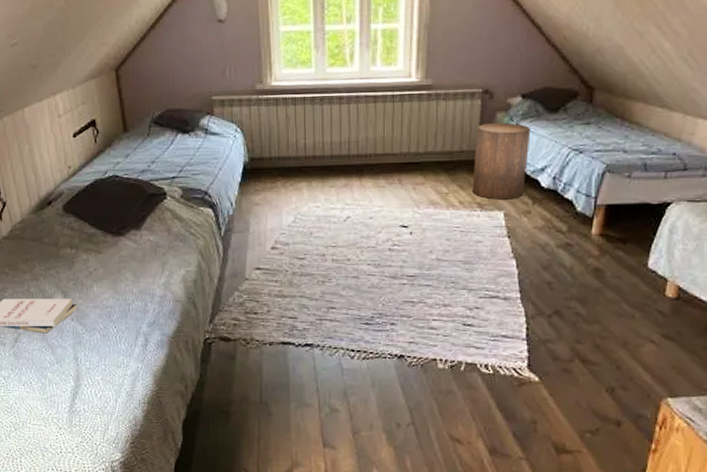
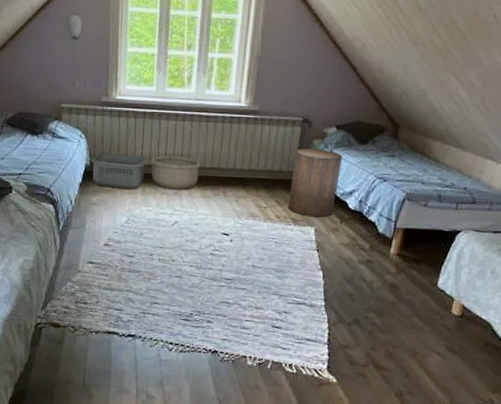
clothes hamper: none [250,147,311,185] -> present [92,153,147,190]
basket: none [315,104,371,182] -> present [151,121,201,190]

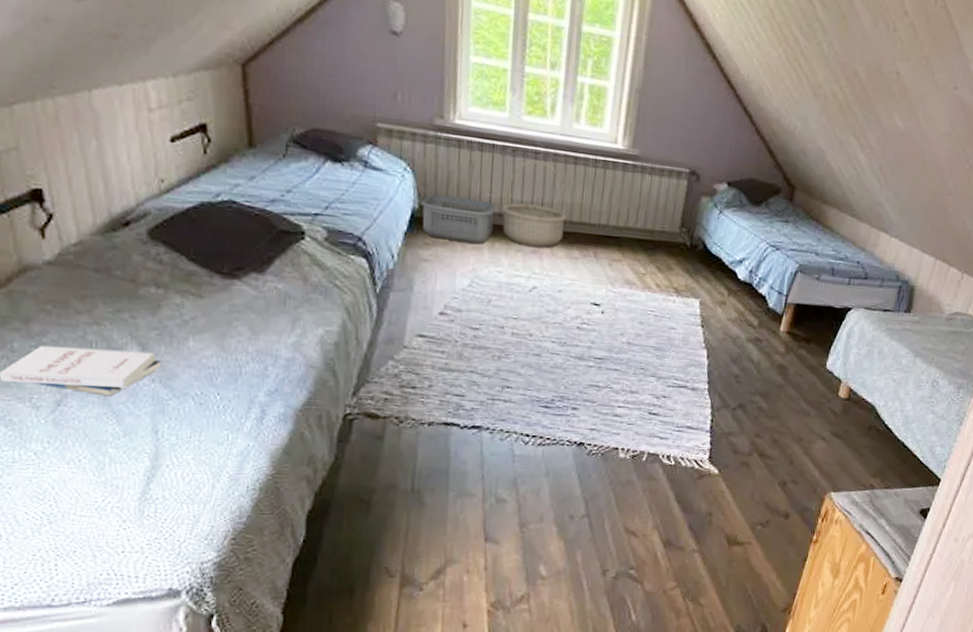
stool: present [288,148,343,218] -> none [670,205,733,289]

